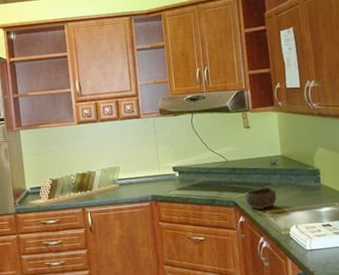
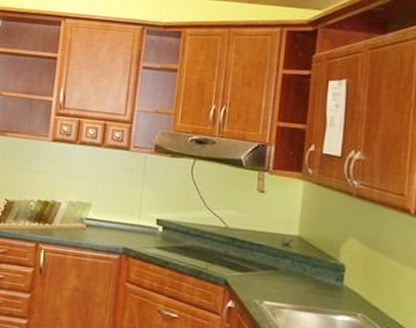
bowl: present [245,186,277,210] -> none [240,270,283,299]

